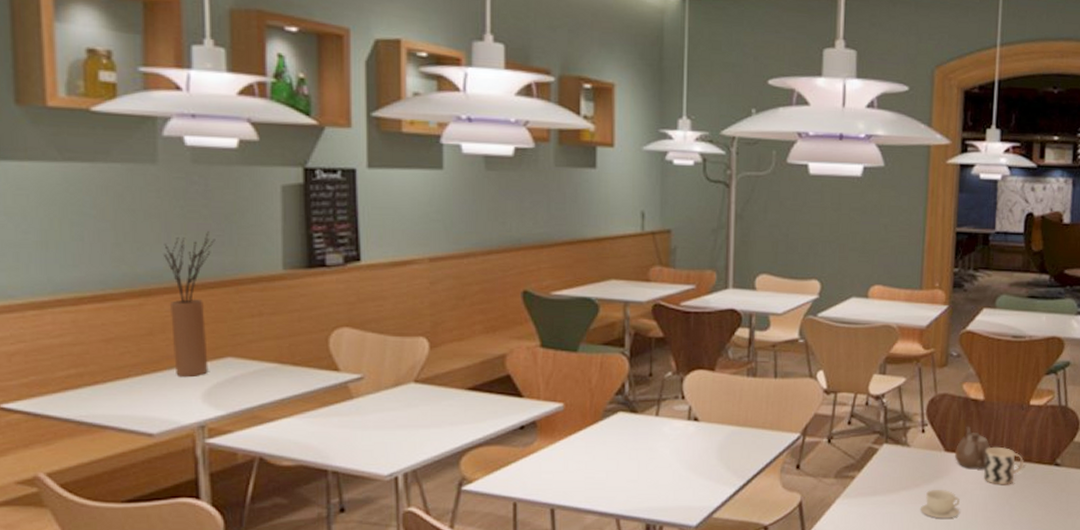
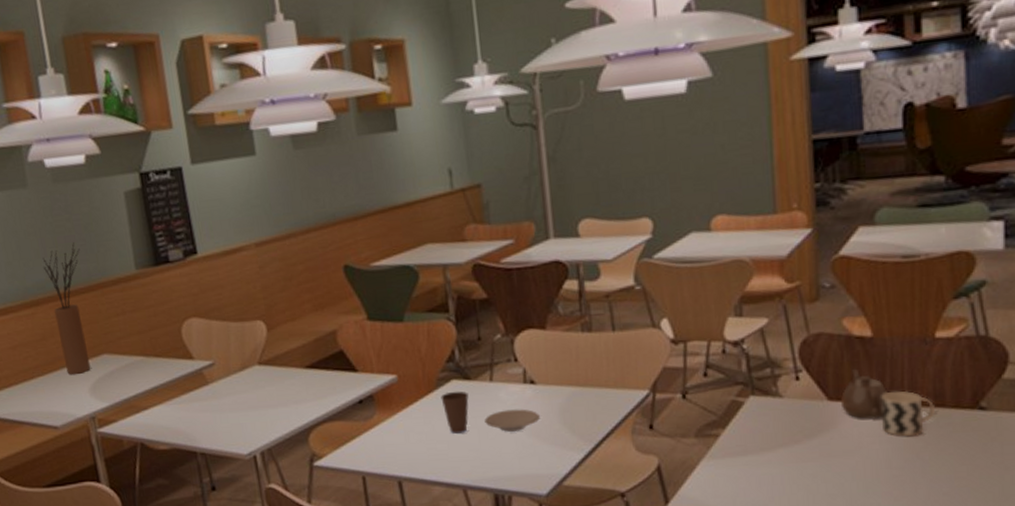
cup: none [605,423,633,464] -> present [440,391,469,434]
saucer: none [646,444,699,465] -> present [484,409,540,432]
teacup: present [921,490,960,519] -> none [805,445,856,479]

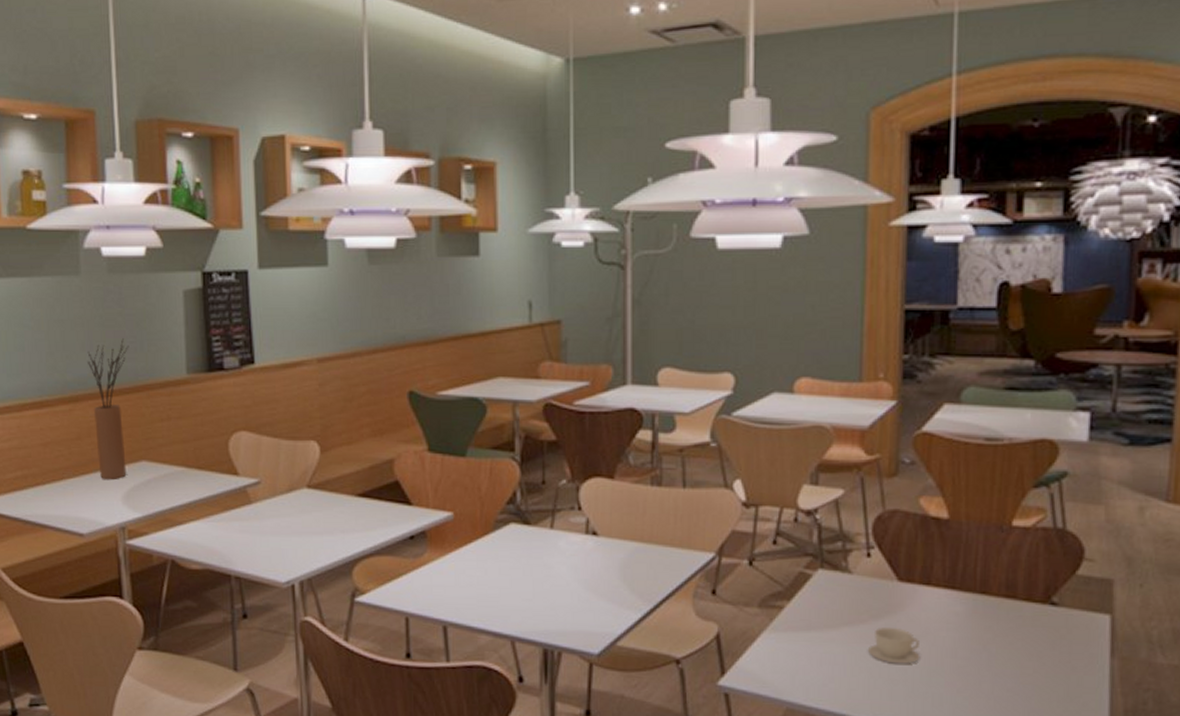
cup: present [440,391,469,434] -> none [497,535,526,581]
saucer: present [484,409,540,432] -> none [541,560,599,584]
teacup: none [805,445,856,479] -> present [868,628,920,664]
teapot: present [840,368,889,419] -> none [910,550,960,604]
cup: present [881,390,935,436] -> none [950,577,1006,626]

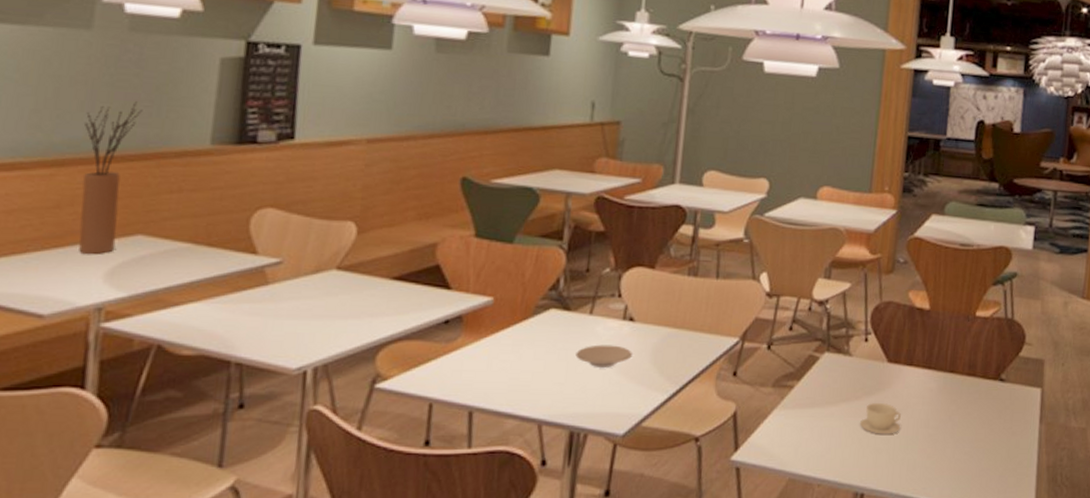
saucer: none [541,560,599,584] -> present [575,345,632,367]

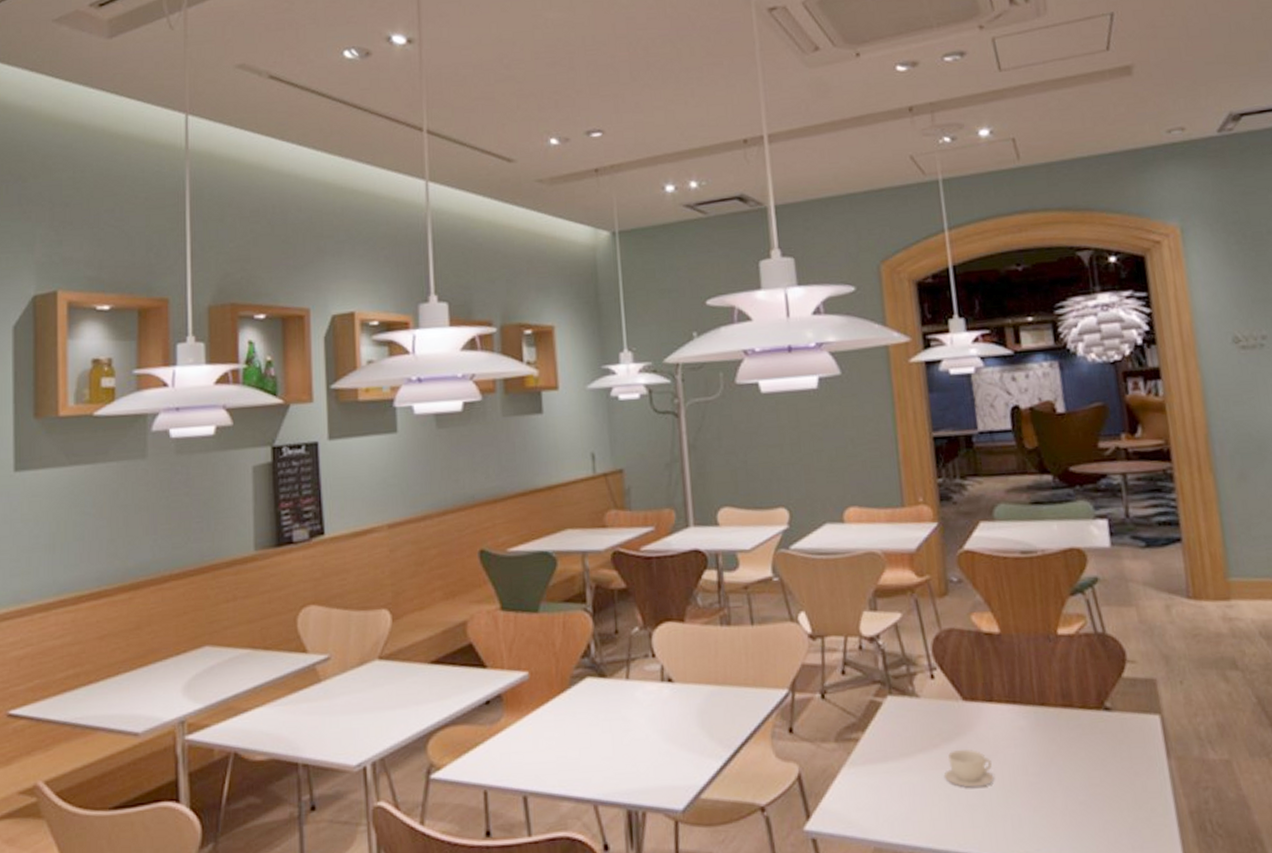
vase: present [78,101,143,255] -> none [151,519,195,671]
saucer: present [575,345,632,367] -> none [619,710,677,737]

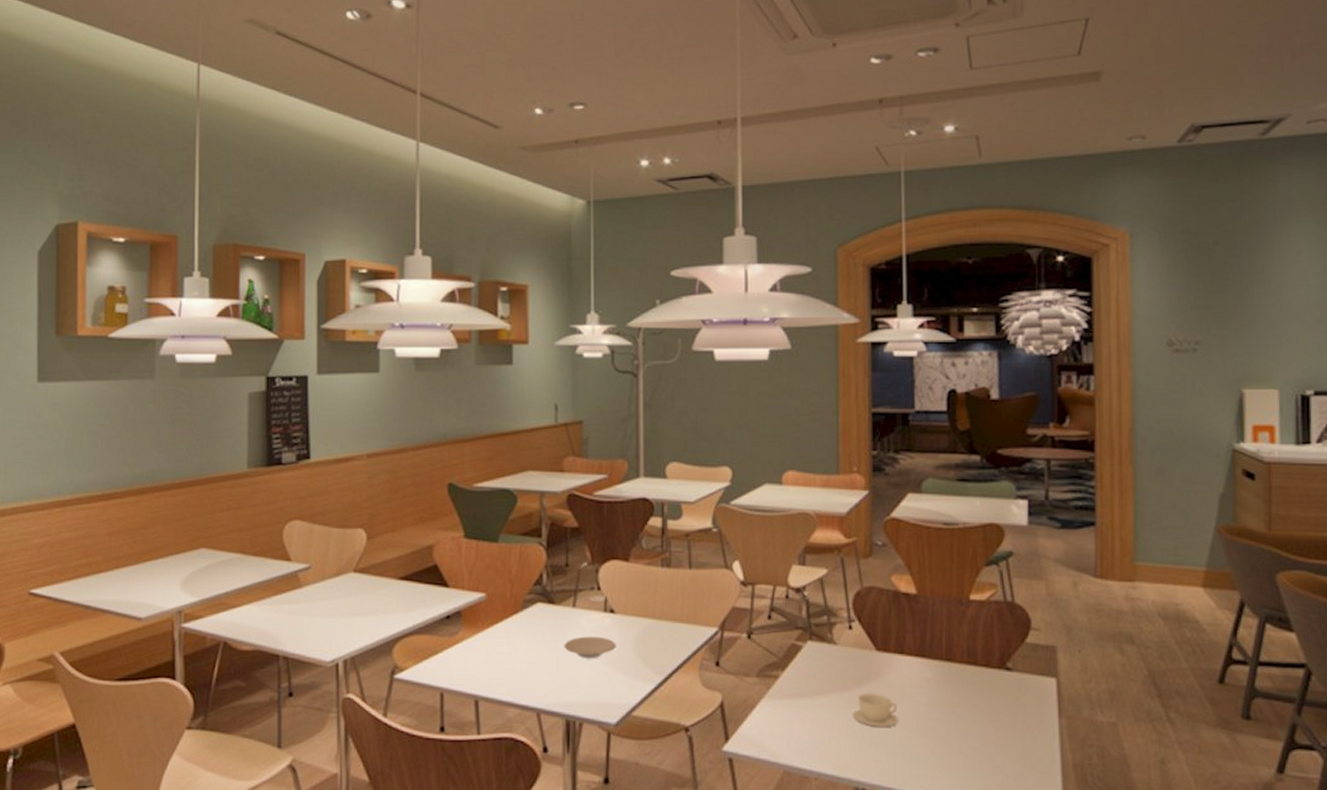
saucer: none [619,710,677,737] -> present [564,636,616,658]

